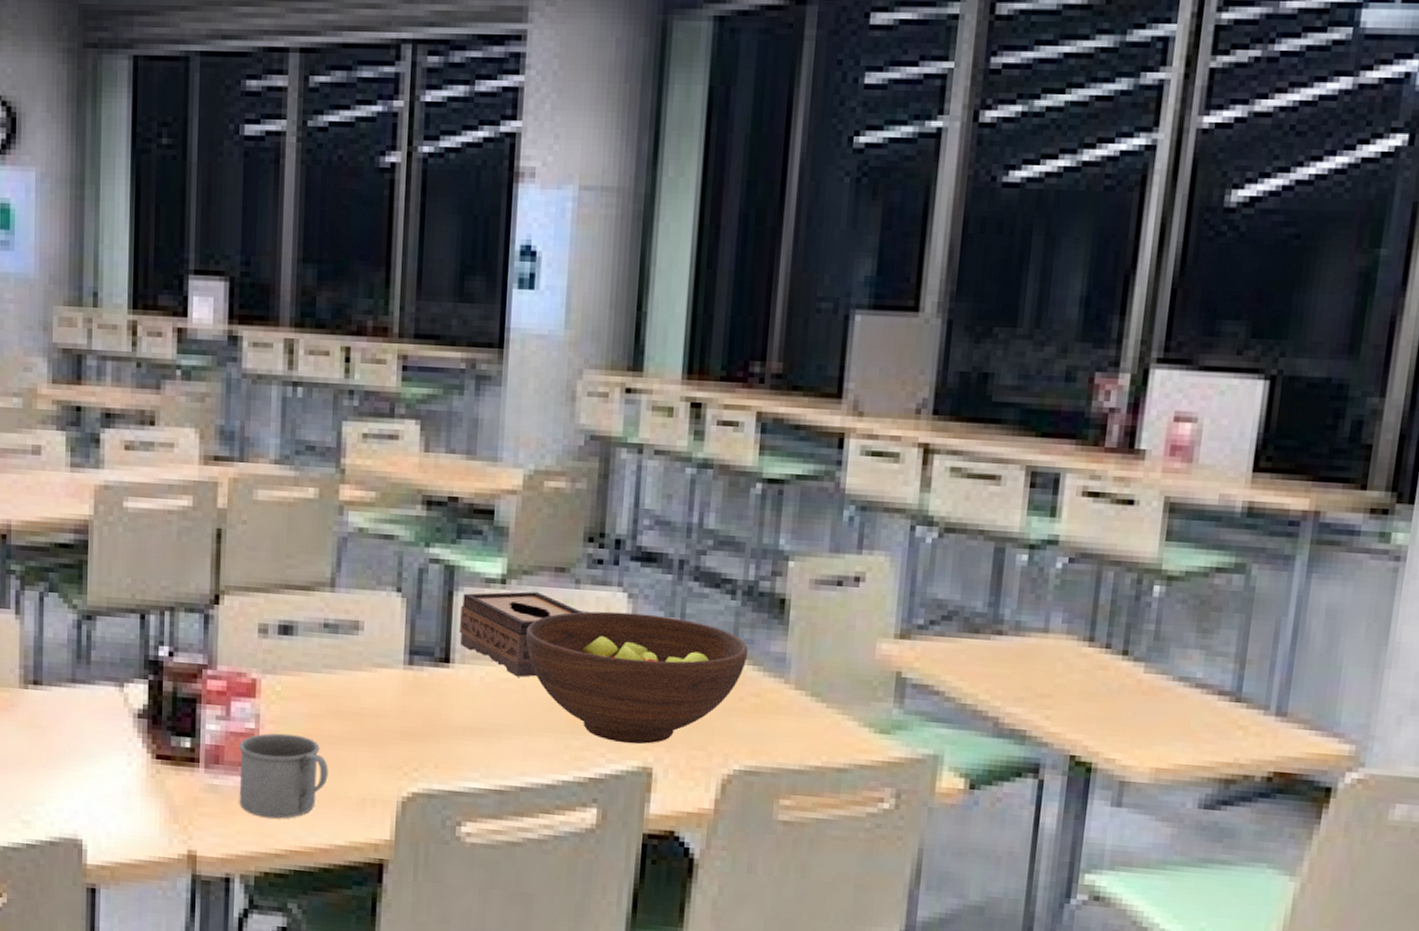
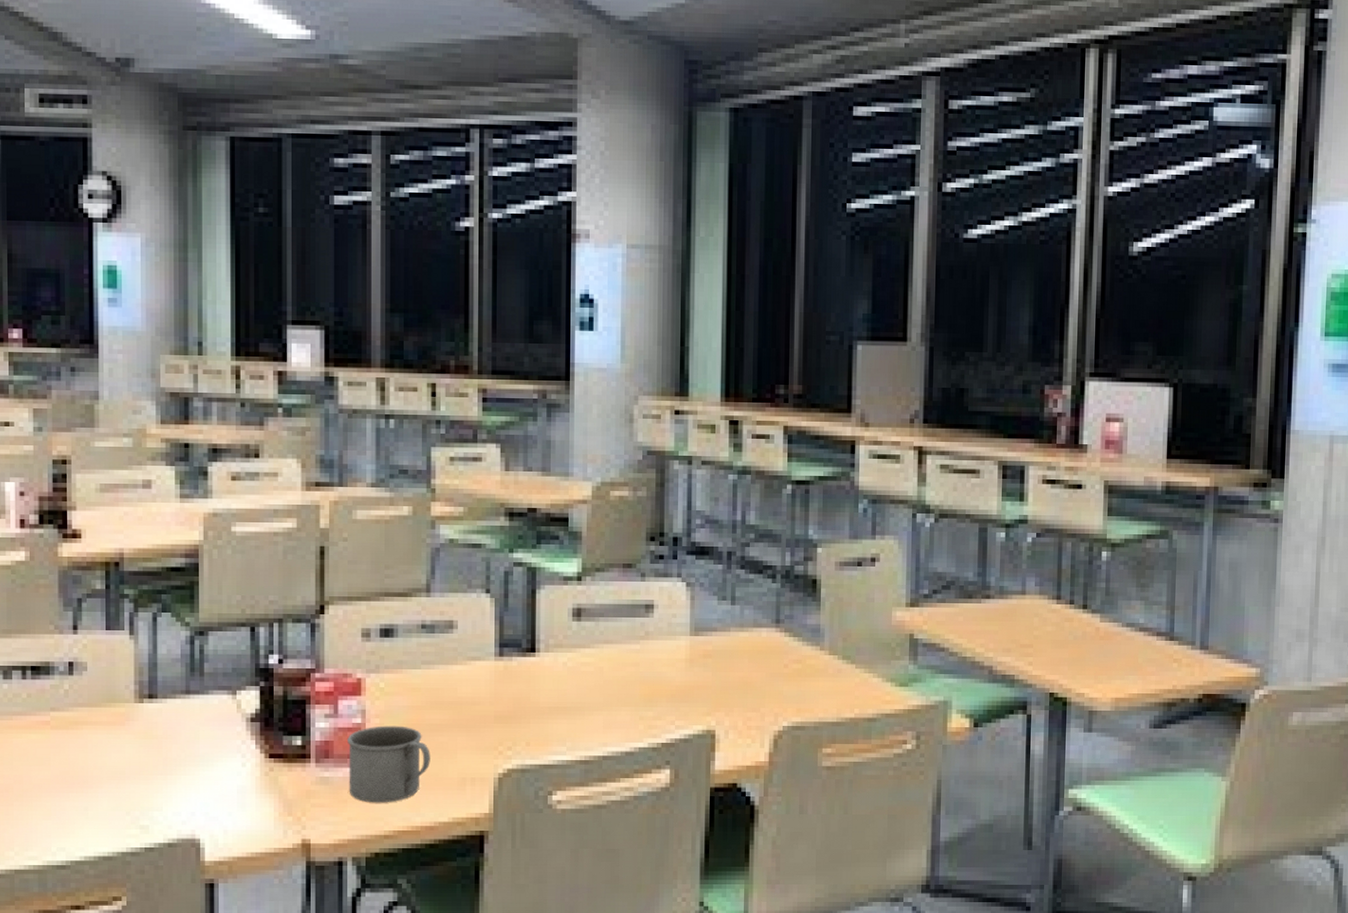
tissue box: present [460,591,583,677] -> none [543,586,649,660]
fruit bowl: present [525,611,749,744] -> none [600,599,789,711]

